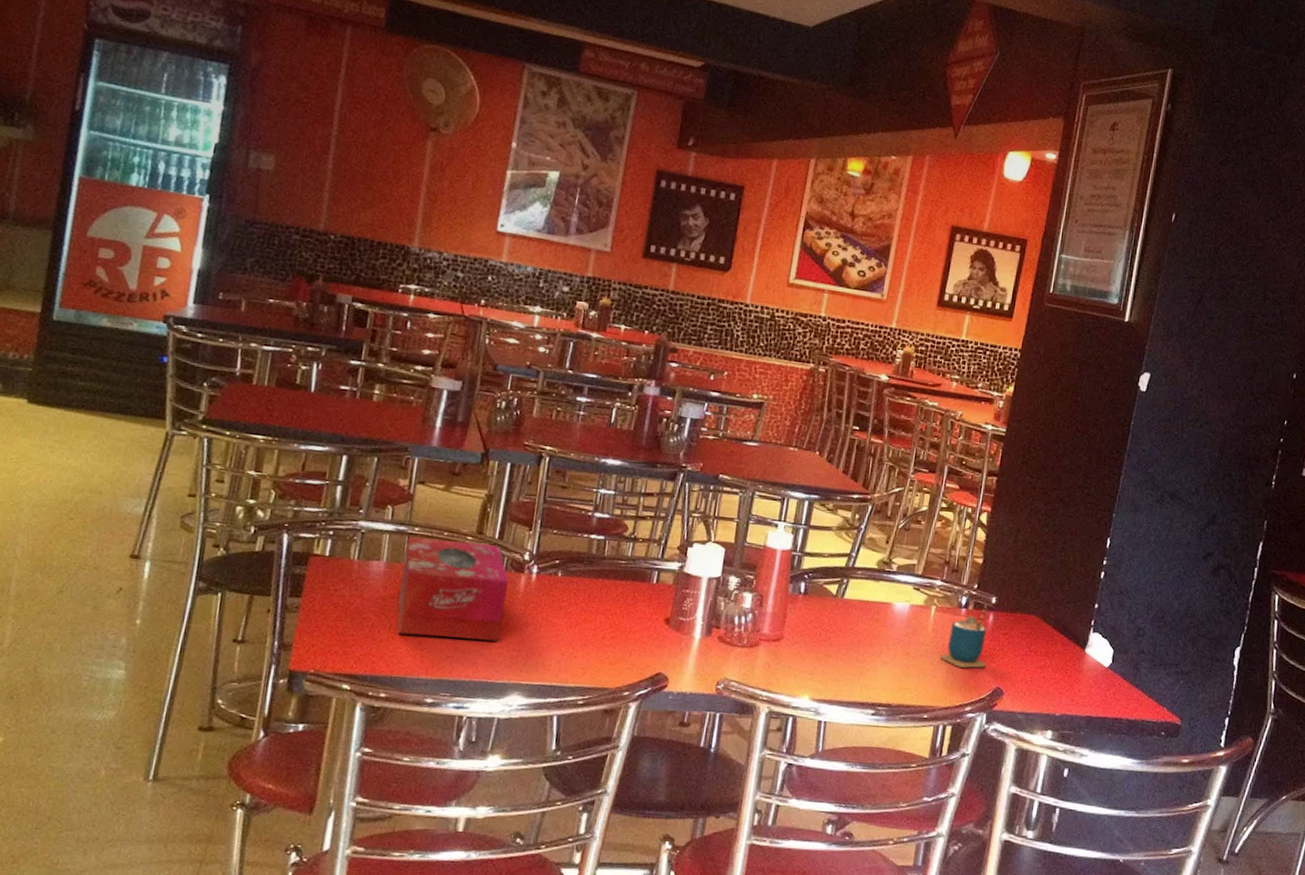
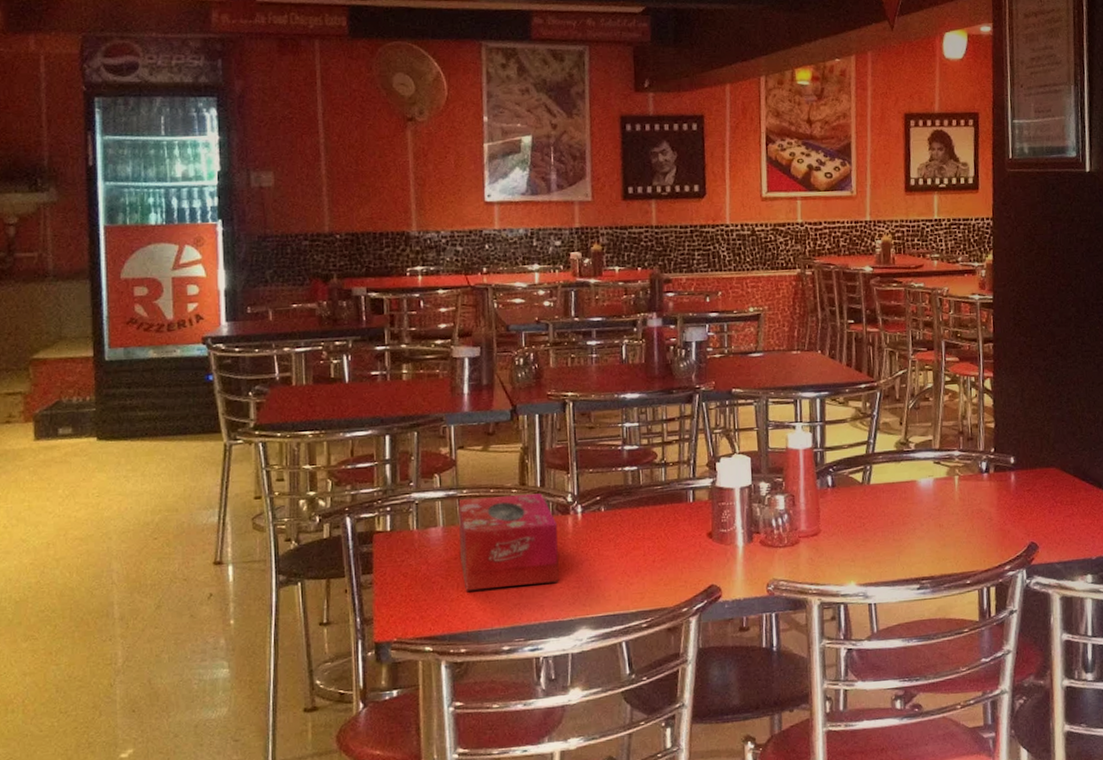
cup: present [940,604,987,668] -> none [972,466,1017,530]

